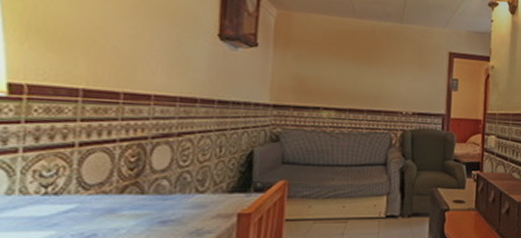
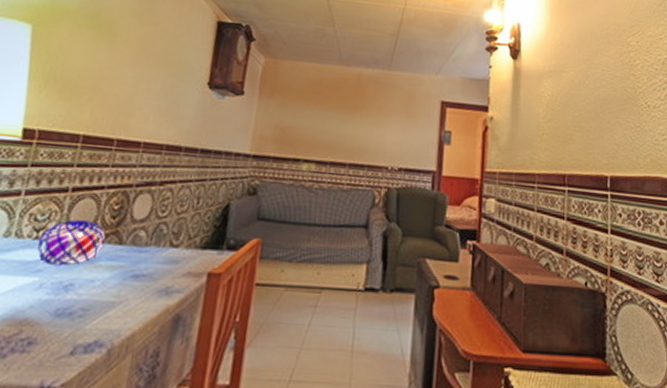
decorative orb: none [48,174,125,218] -> present [37,220,106,266]

